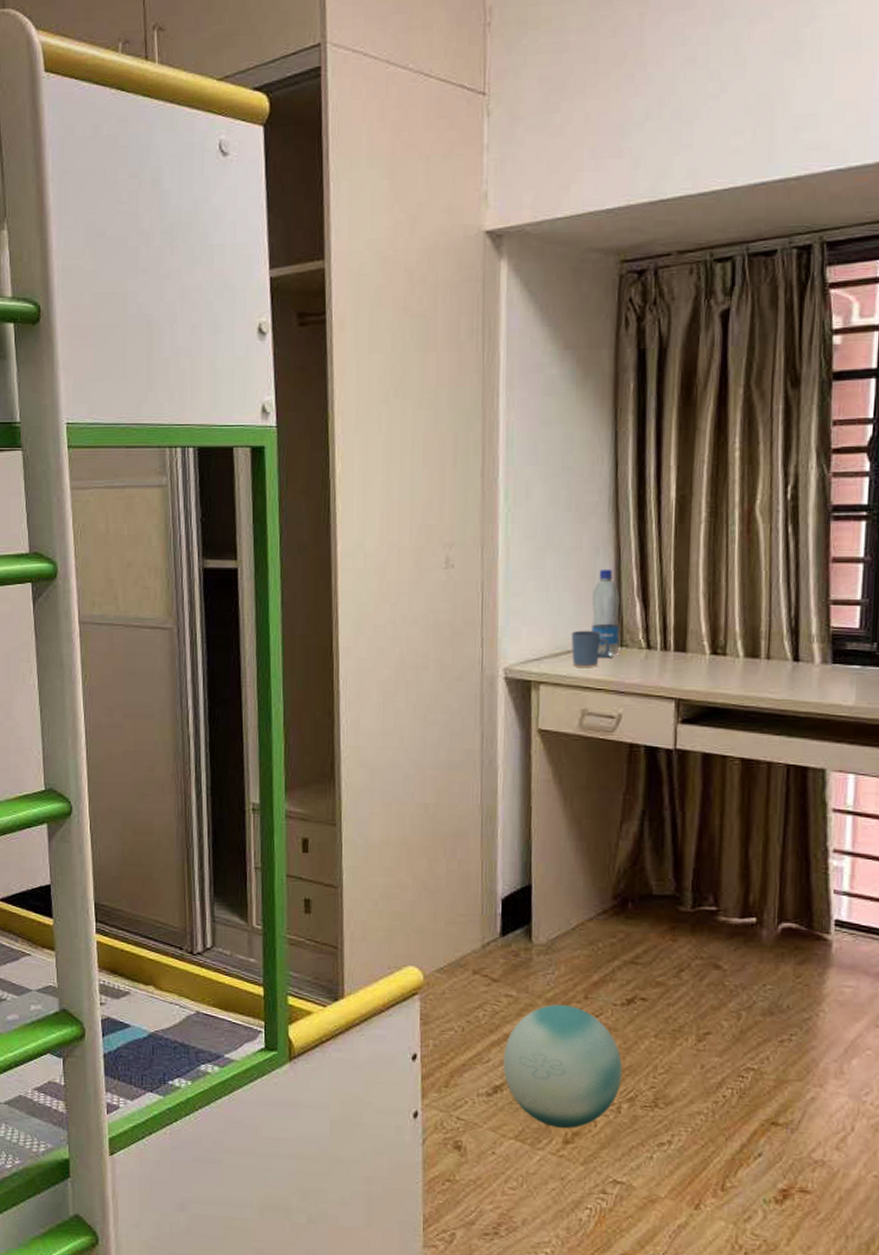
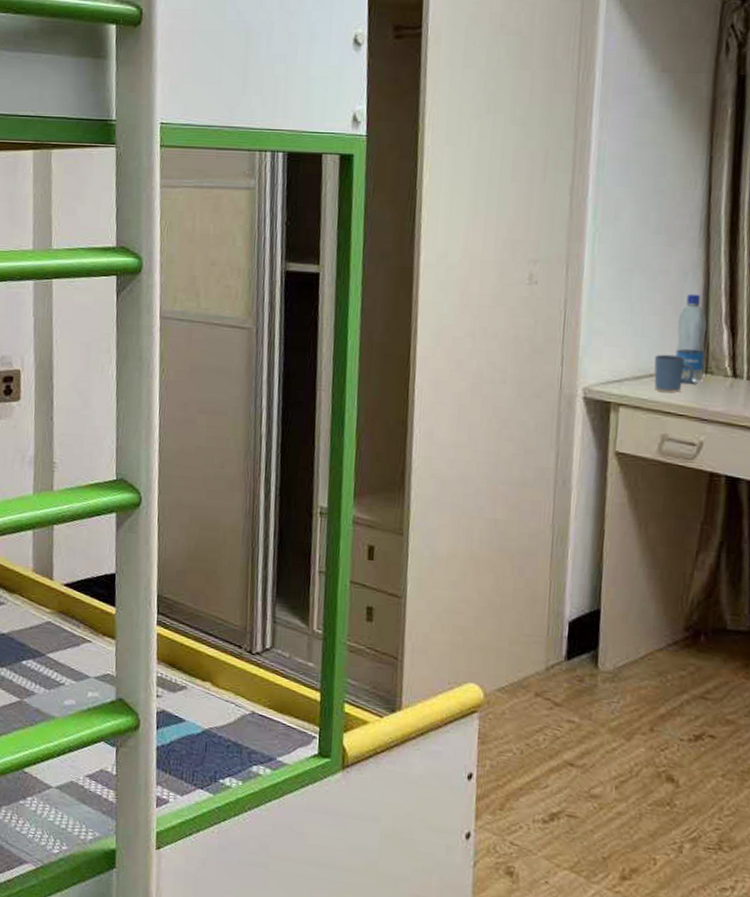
ball: present [502,1004,623,1128] -> none [561,734,687,865]

